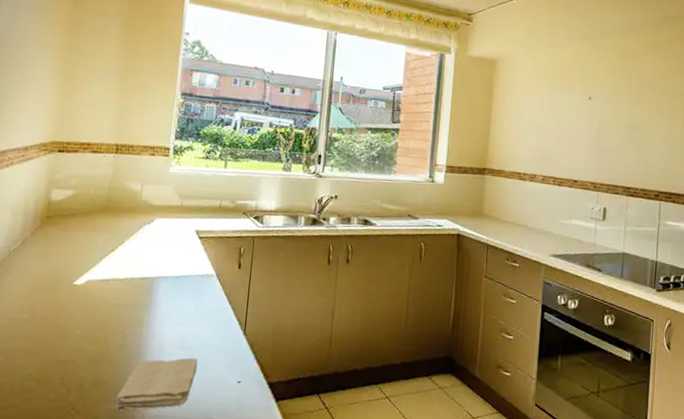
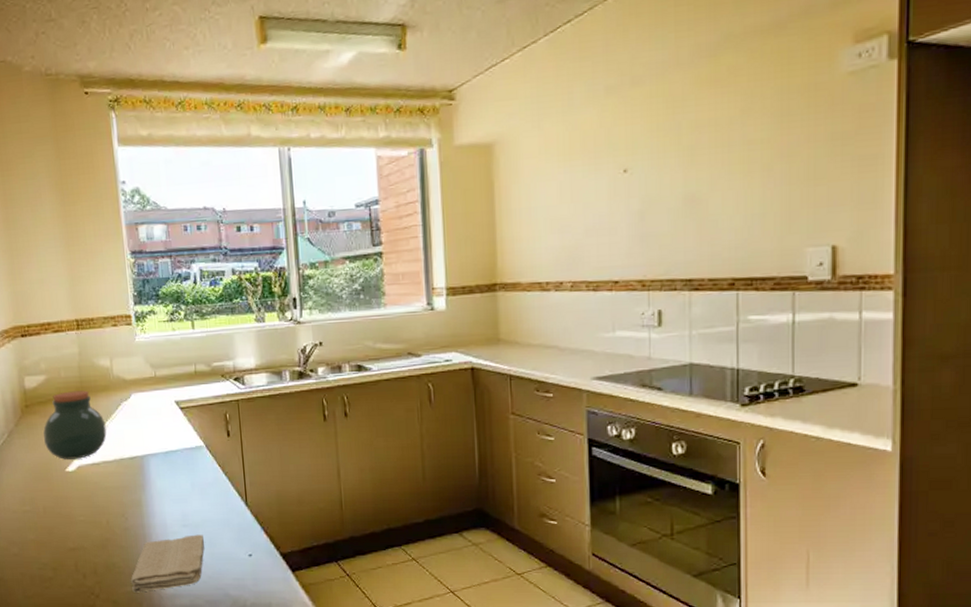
jar: none [58,208,124,274] -> present [43,390,107,460]

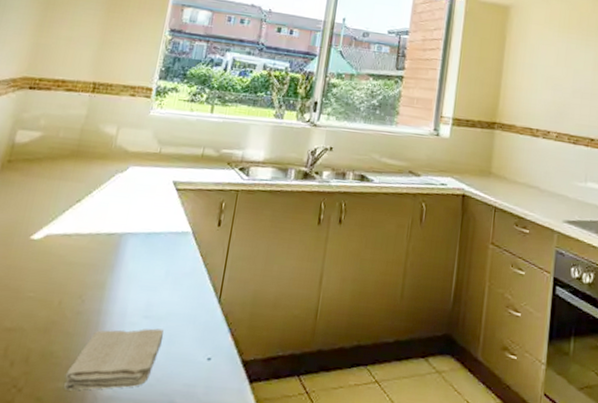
jar: present [43,390,107,460] -> none [16,153,92,227]

